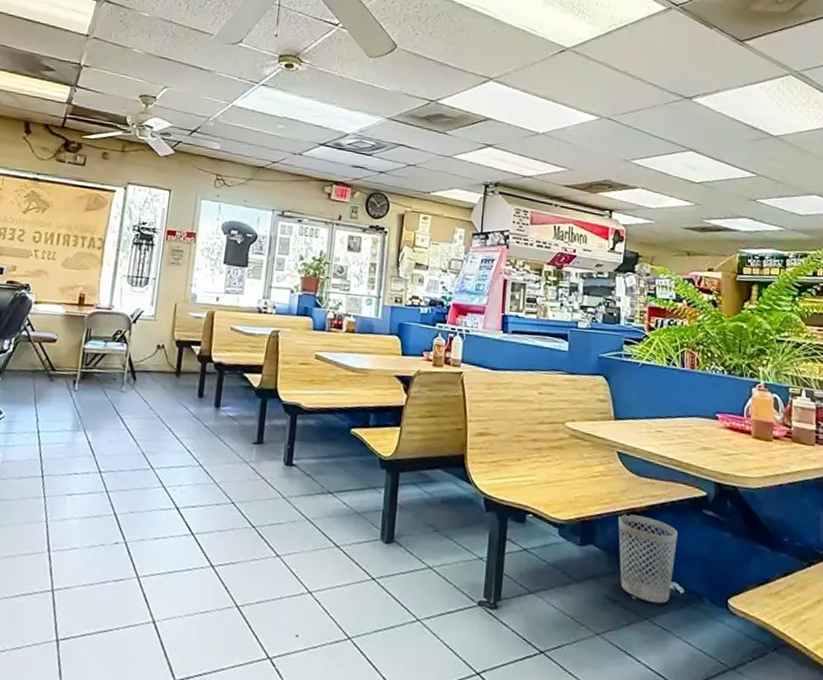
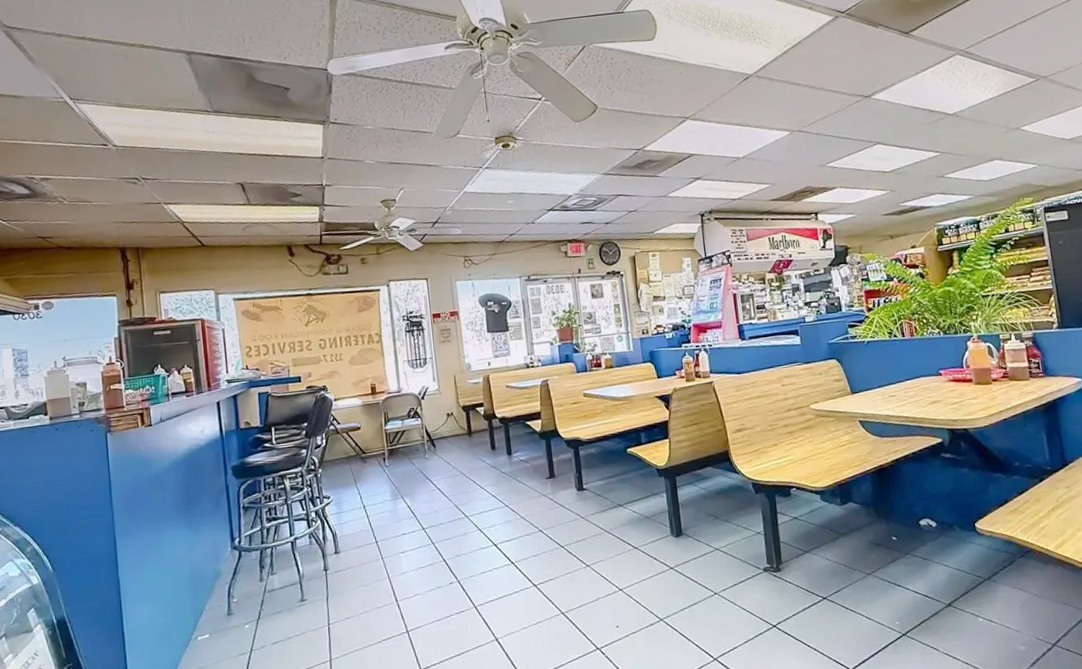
wastebasket: present [618,514,677,604] -> none [870,469,925,540]

